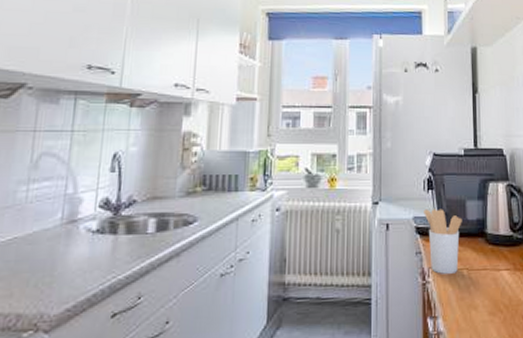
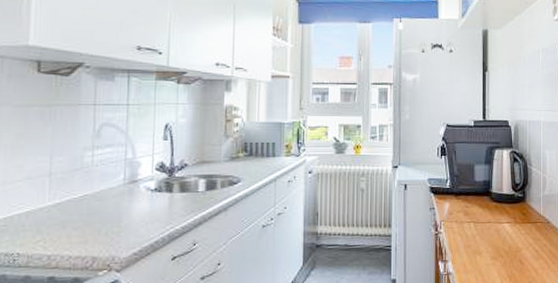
utensil holder: present [424,209,462,274] -> none [437,172,471,226]

